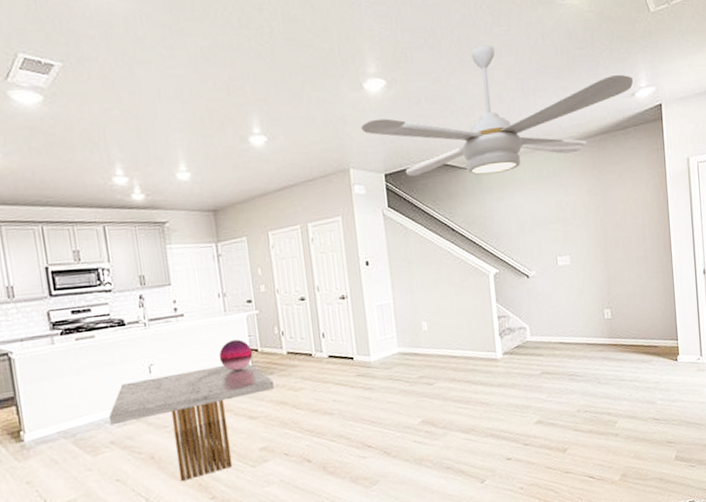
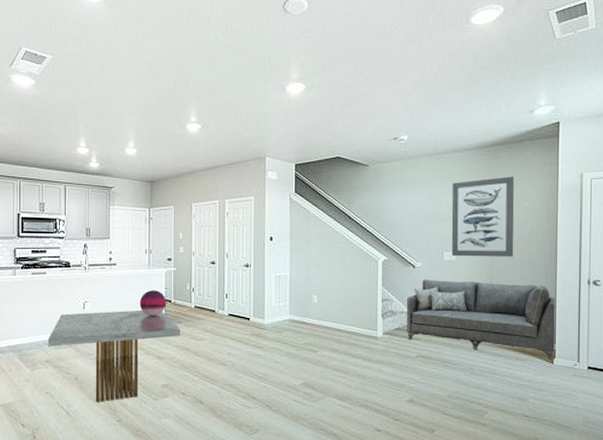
ceiling fan: present [360,45,634,177] -> none [279,60,534,173]
sofa: none [523,280,678,359] -> present [406,278,555,361]
wall art: none [558,167,629,261] -> present [451,176,514,257]

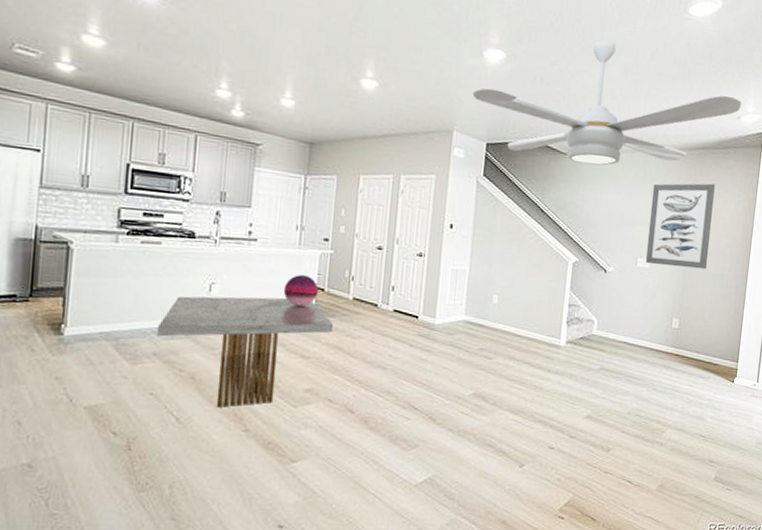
ceiling fan: none [279,60,534,173] -> present [472,40,742,166]
sofa: present [406,278,555,361] -> none [592,285,742,380]

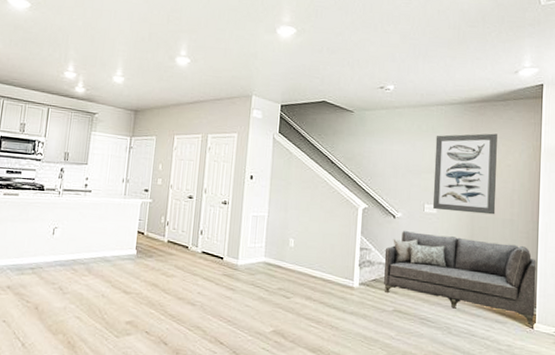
coffee table: present [158,296,333,408] -> none [12,238,151,336]
decorative sphere: present [283,275,319,307] -> none [110,220,140,249]
ceiling fan: present [472,40,742,166] -> none [268,12,518,121]
sofa: none [592,285,742,380] -> present [384,230,537,326]

